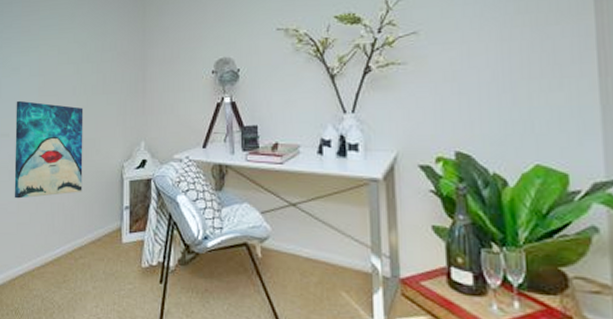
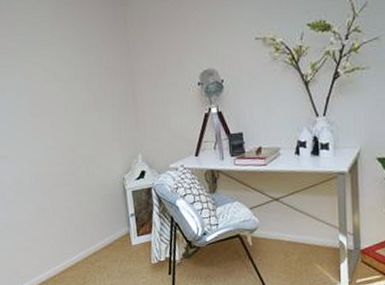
wall art: present [14,100,84,199] -> none [8,122,89,216]

